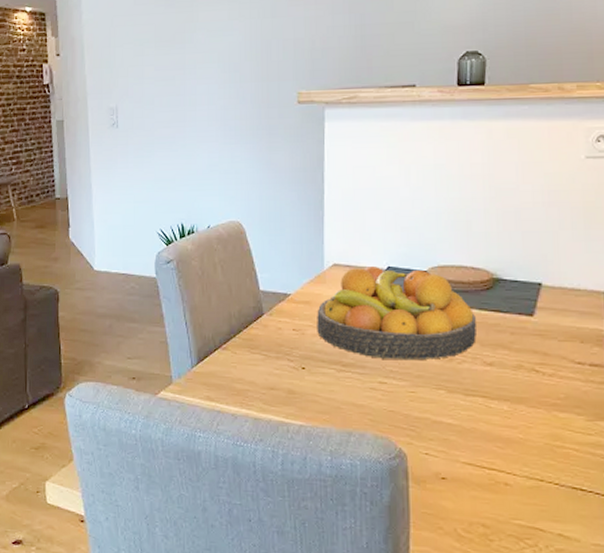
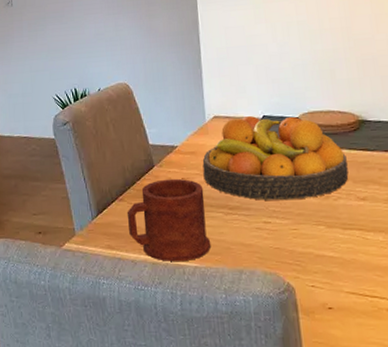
mug: none [230,329,320,419] -> present [126,178,212,262]

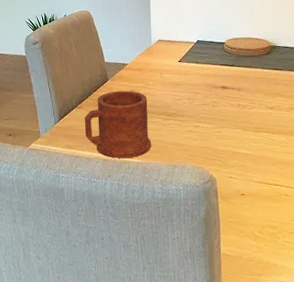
fruit bowl: present [202,116,348,201] -> none [147,41,261,109]

